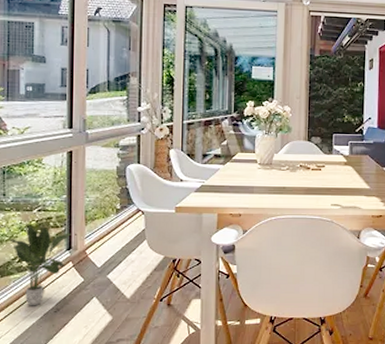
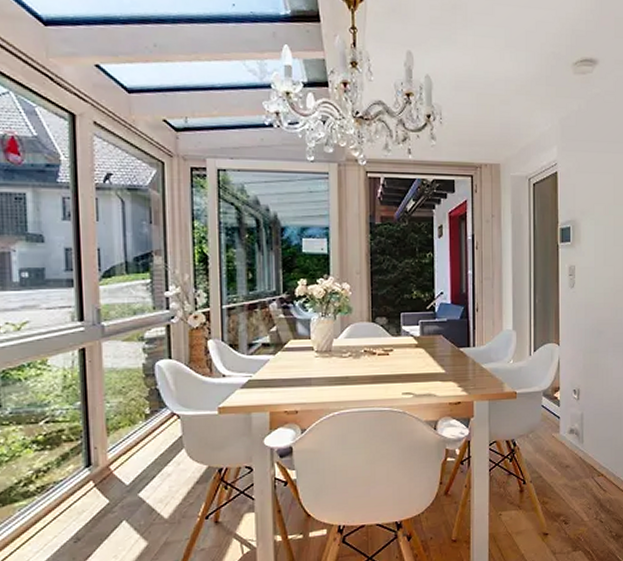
potted plant: present [9,226,71,306] -> none [10,441,90,538]

